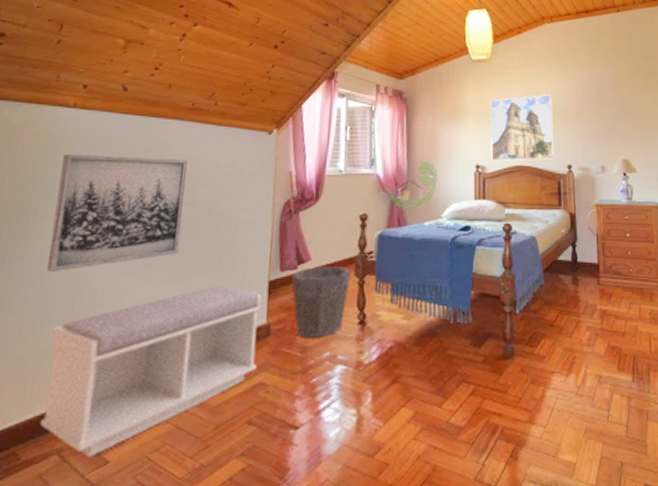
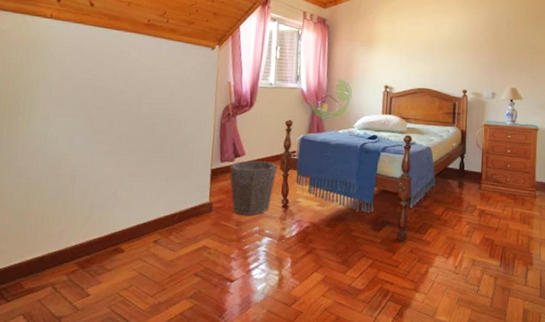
bench: present [39,285,262,457] -> none [37,170,206,290]
wall art: present [47,155,187,271] -> none [36,57,145,151]
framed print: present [491,94,554,161] -> none [398,28,455,85]

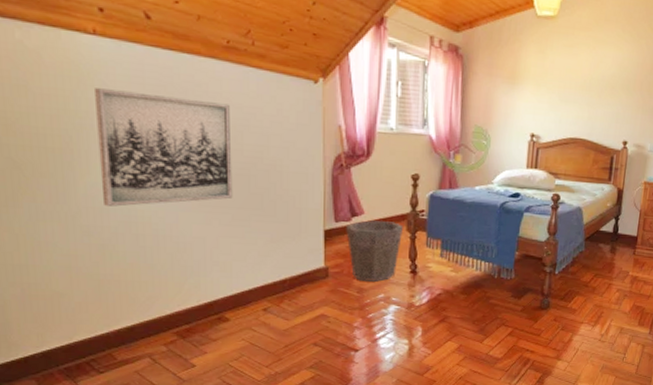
wall art: none [36,57,145,151] -> present [95,88,233,207]

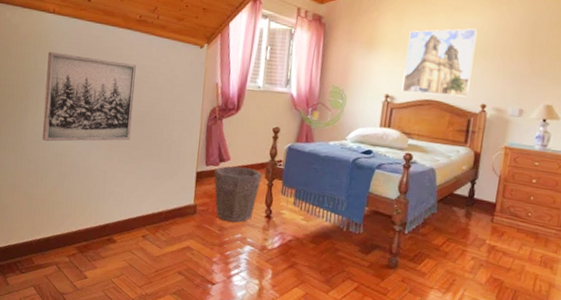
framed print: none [547,63,619,134] -> present [401,28,478,97]

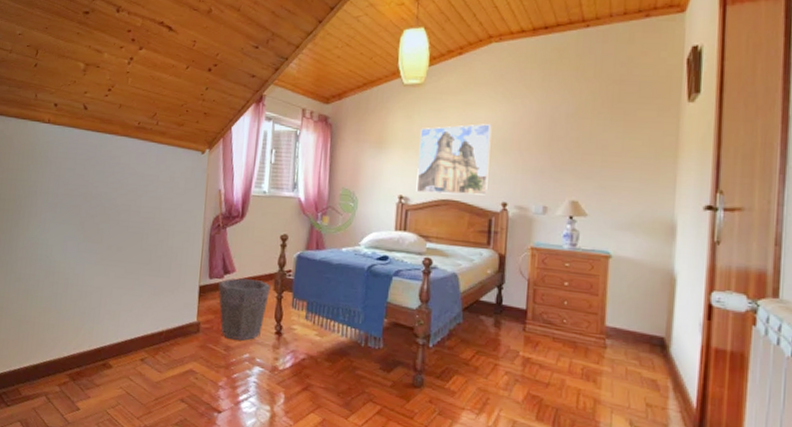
wall art: present [42,52,136,142] -> none [34,163,134,258]

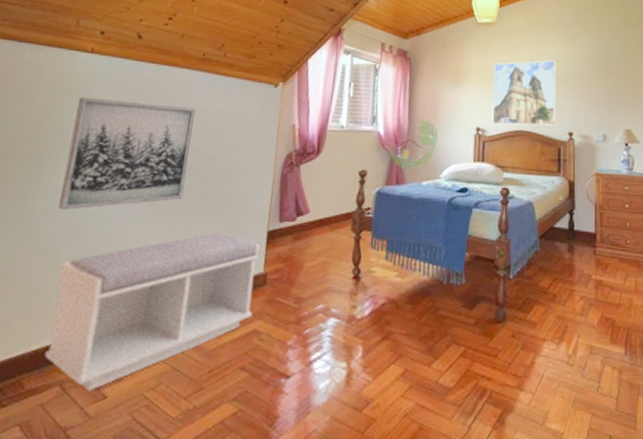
bench: none [33,284,193,403] -> present [44,232,260,391]
wall art: none [34,163,134,258] -> present [58,98,195,210]
waste bin: present [218,278,272,341] -> none [289,219,349,290]

